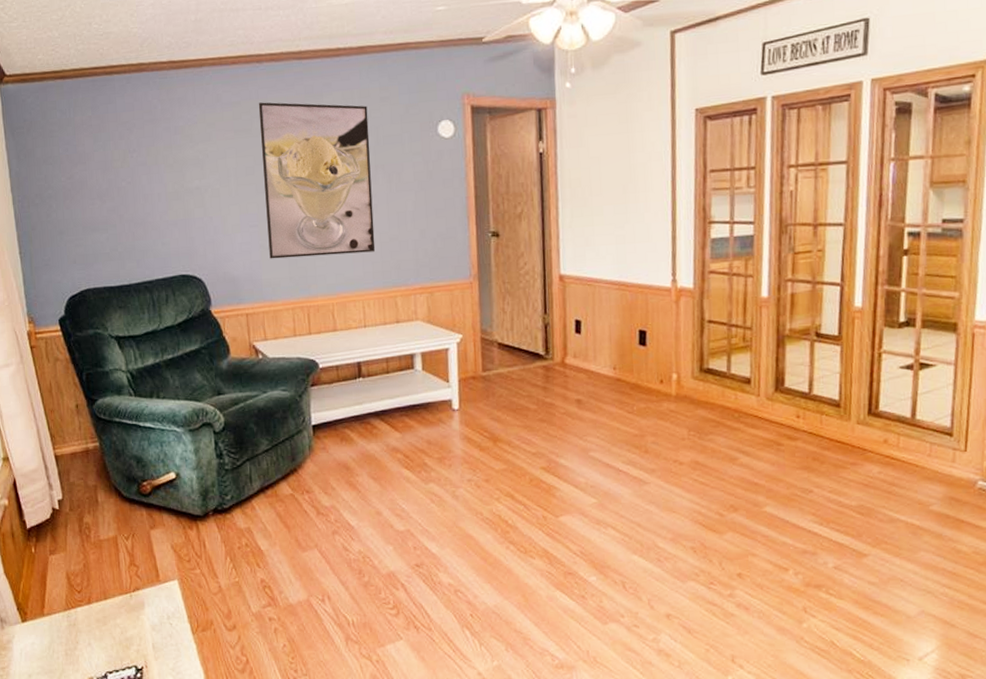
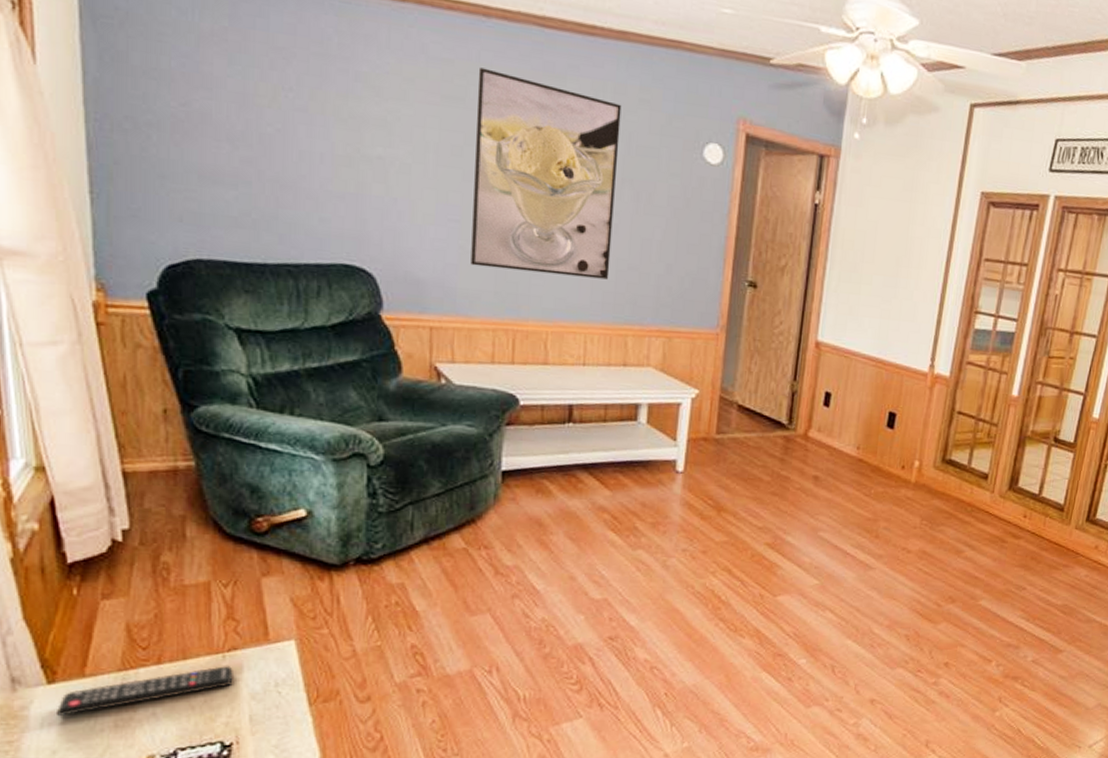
remote control: none [28,602,139,648] -> present [55,665,233,717]

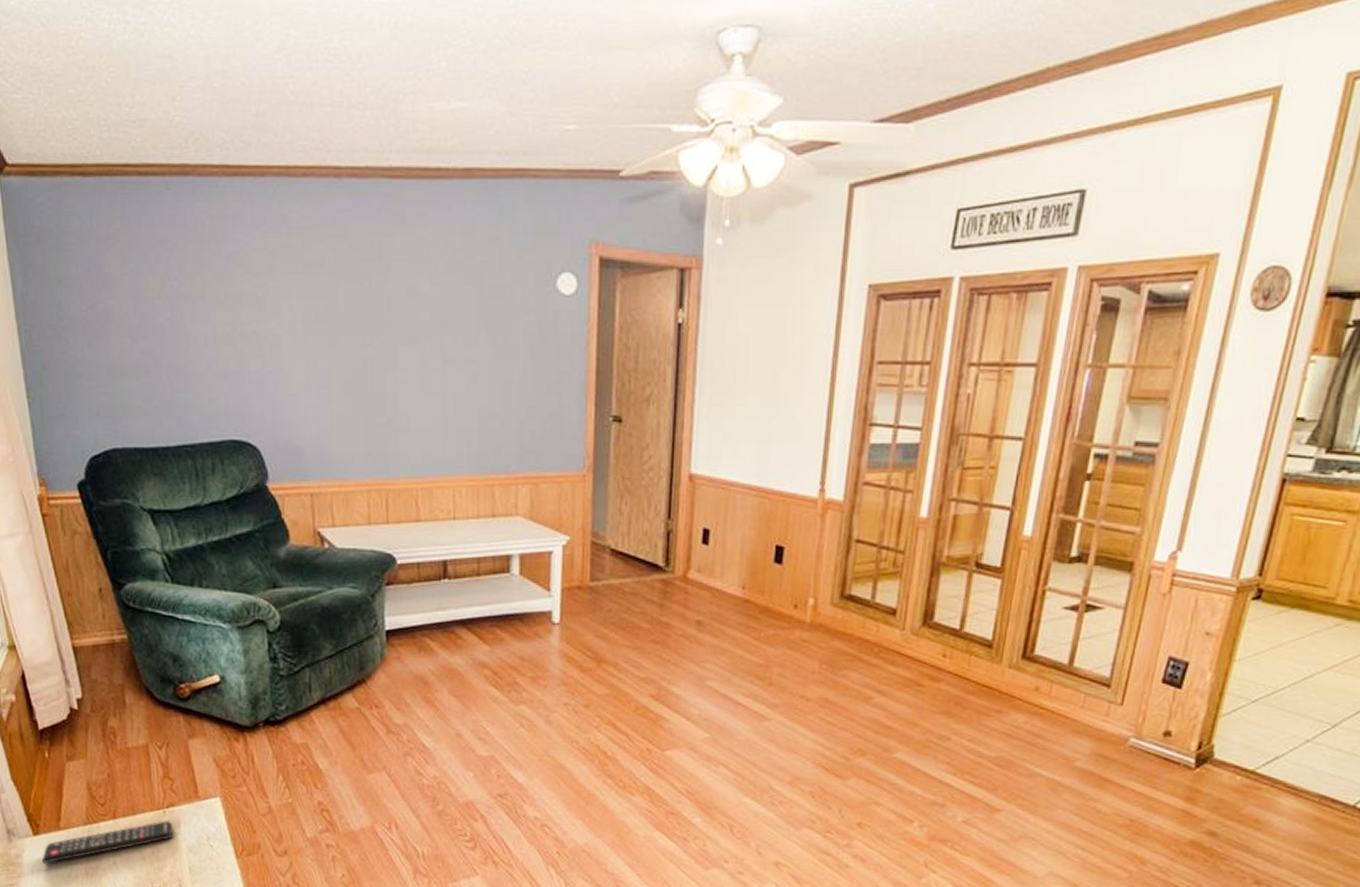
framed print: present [470,67,622,280] -> none [334,229,472,429]

